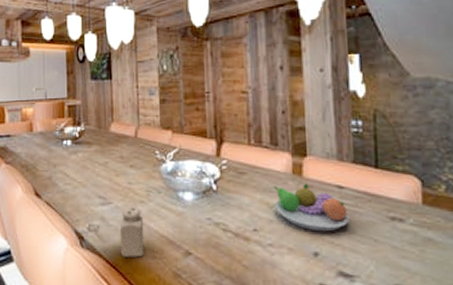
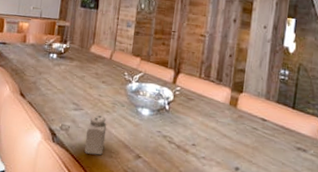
fruit bowl: present [273,183,350,232] -> none [211,112,267,153]

